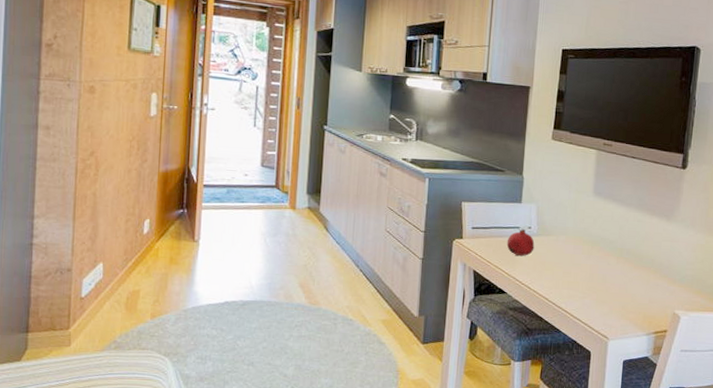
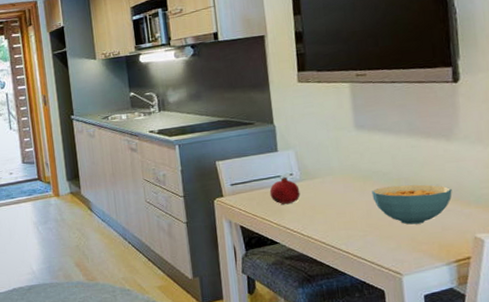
cereal bowl: none [596,254,663,294] -> present [372,184,452,225]

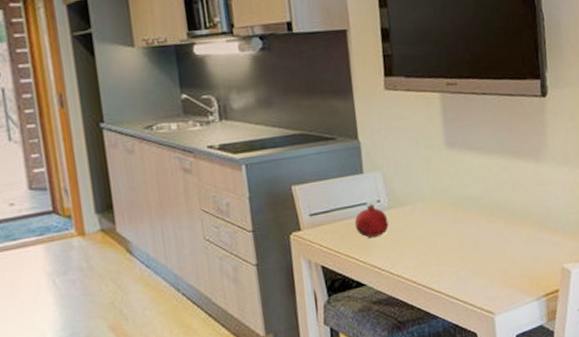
cereal bowl: present [372,184,452,225] -> none [464,211,541,257]

